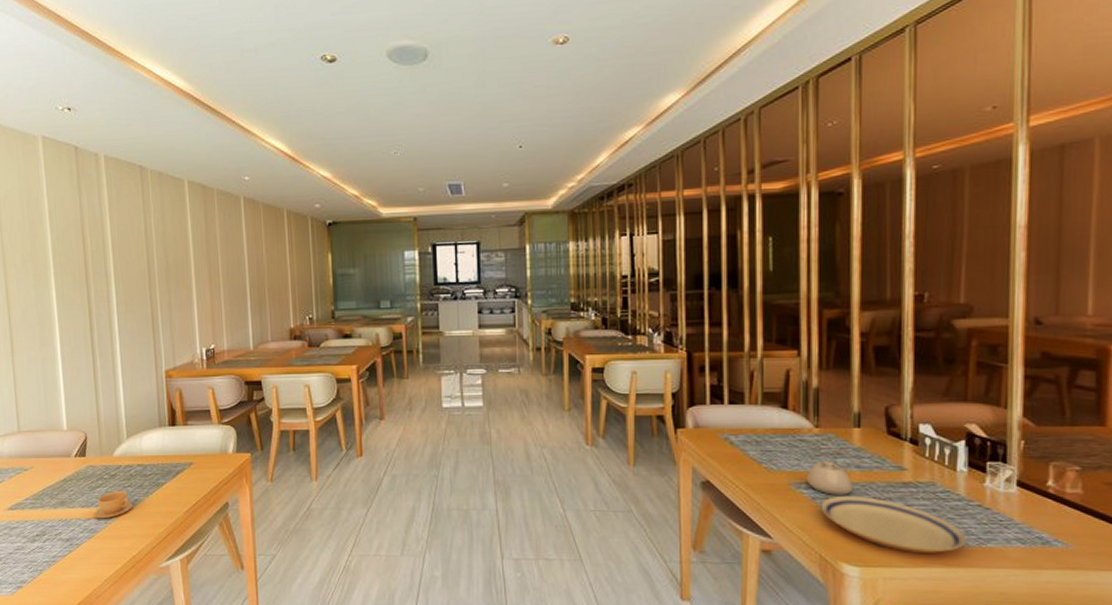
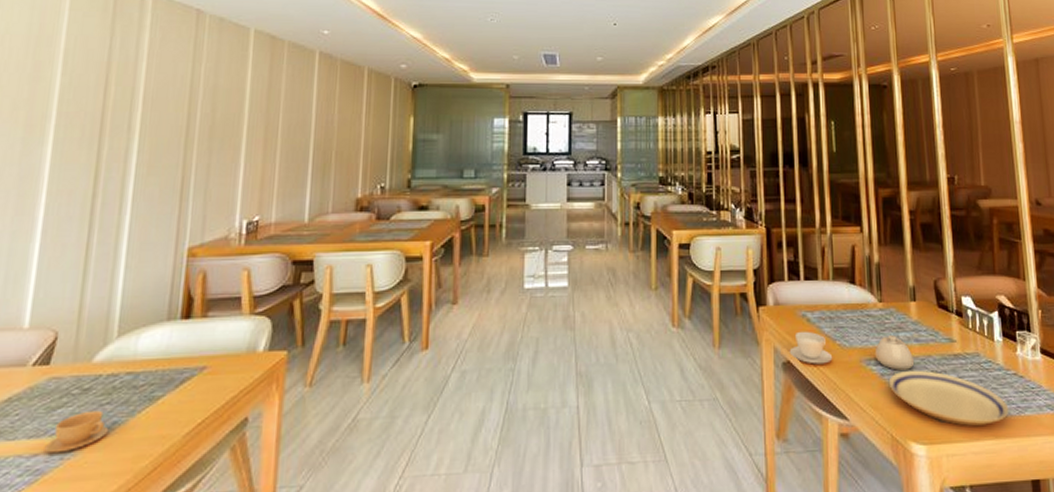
teacup: none [709,453,758,485] -> present [789,331,833,364]

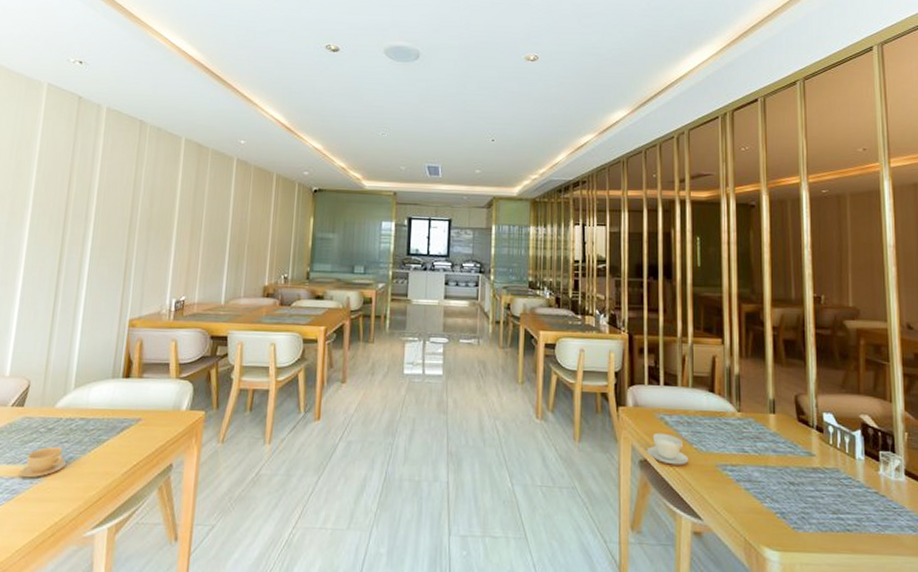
sugar bowl: present [874,335,915,371] -> none [731,444,771,479]
plate: present [888,370,1009,427] -> none [744,478,868,540]

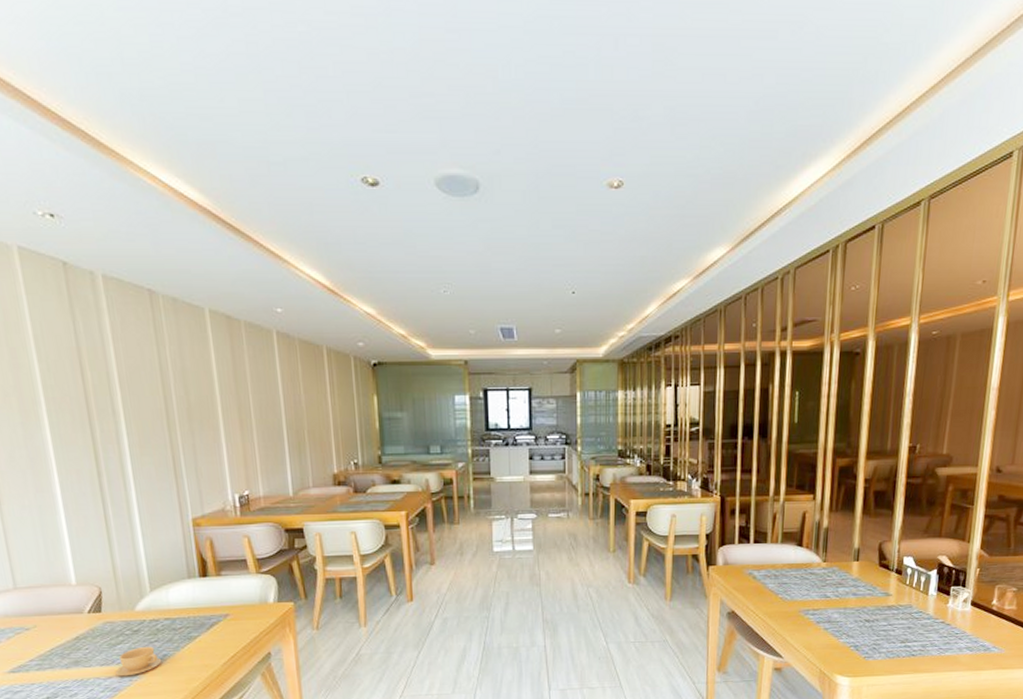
teacup: present [646,432,689,465] -> none [734,586,774,614]

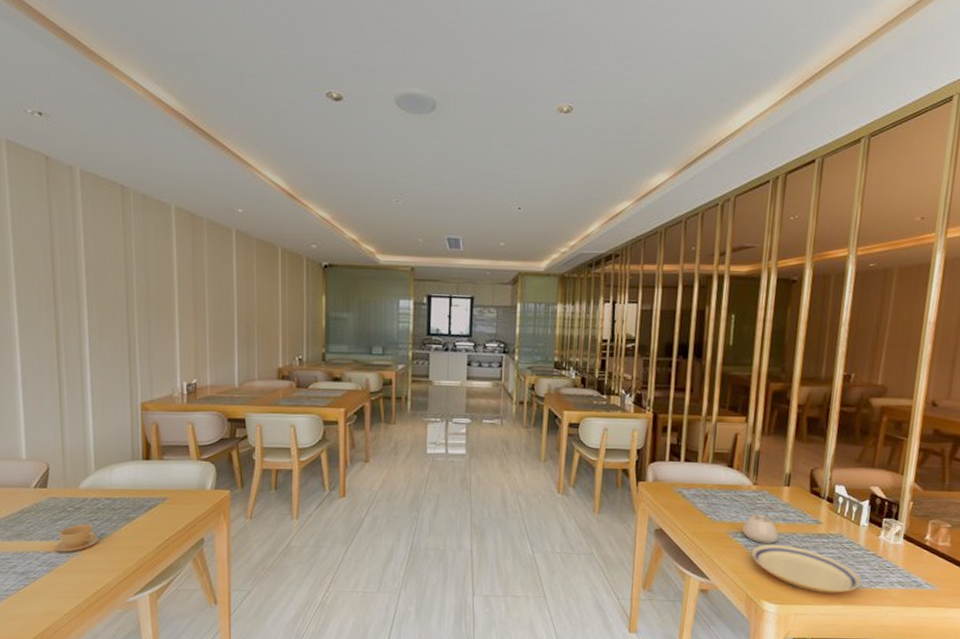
sugar bowl: none [813,590,850,619] -> present [742,514,779,544]
plate: none [823,618,931,664] -> present [751,544,862,594]

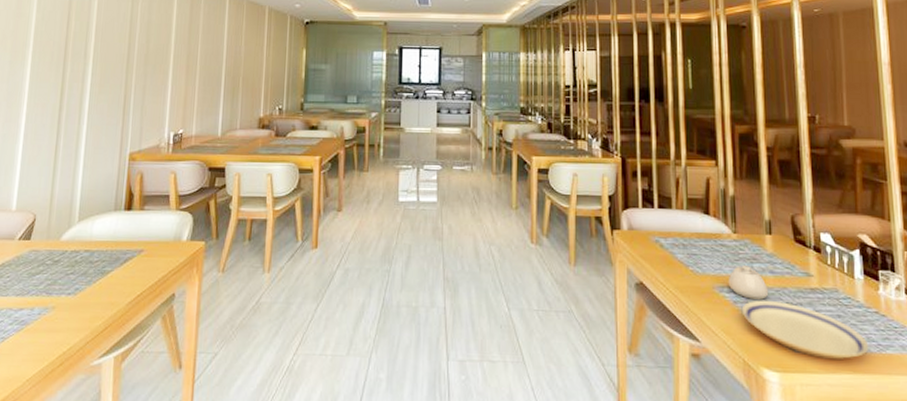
teacup: present [54,523,100,552] -> none [27,278,73,309]

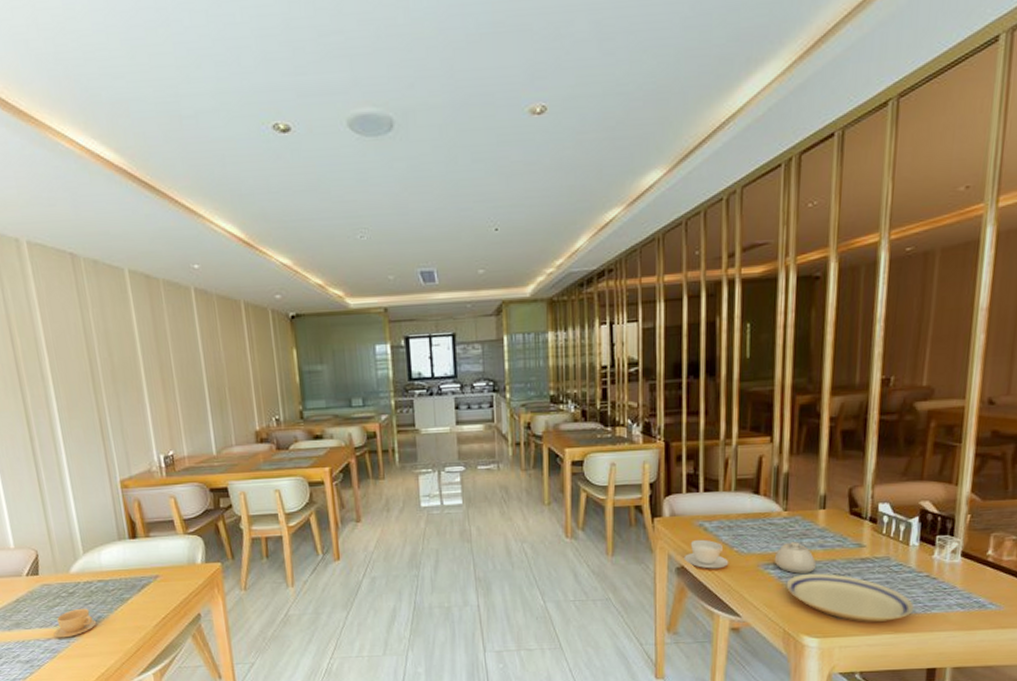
teacup: none [27,278,73,309] -> present [53,608,97,638]
teacup: none [642,255,686,288] -> present [684,539,729,569]

